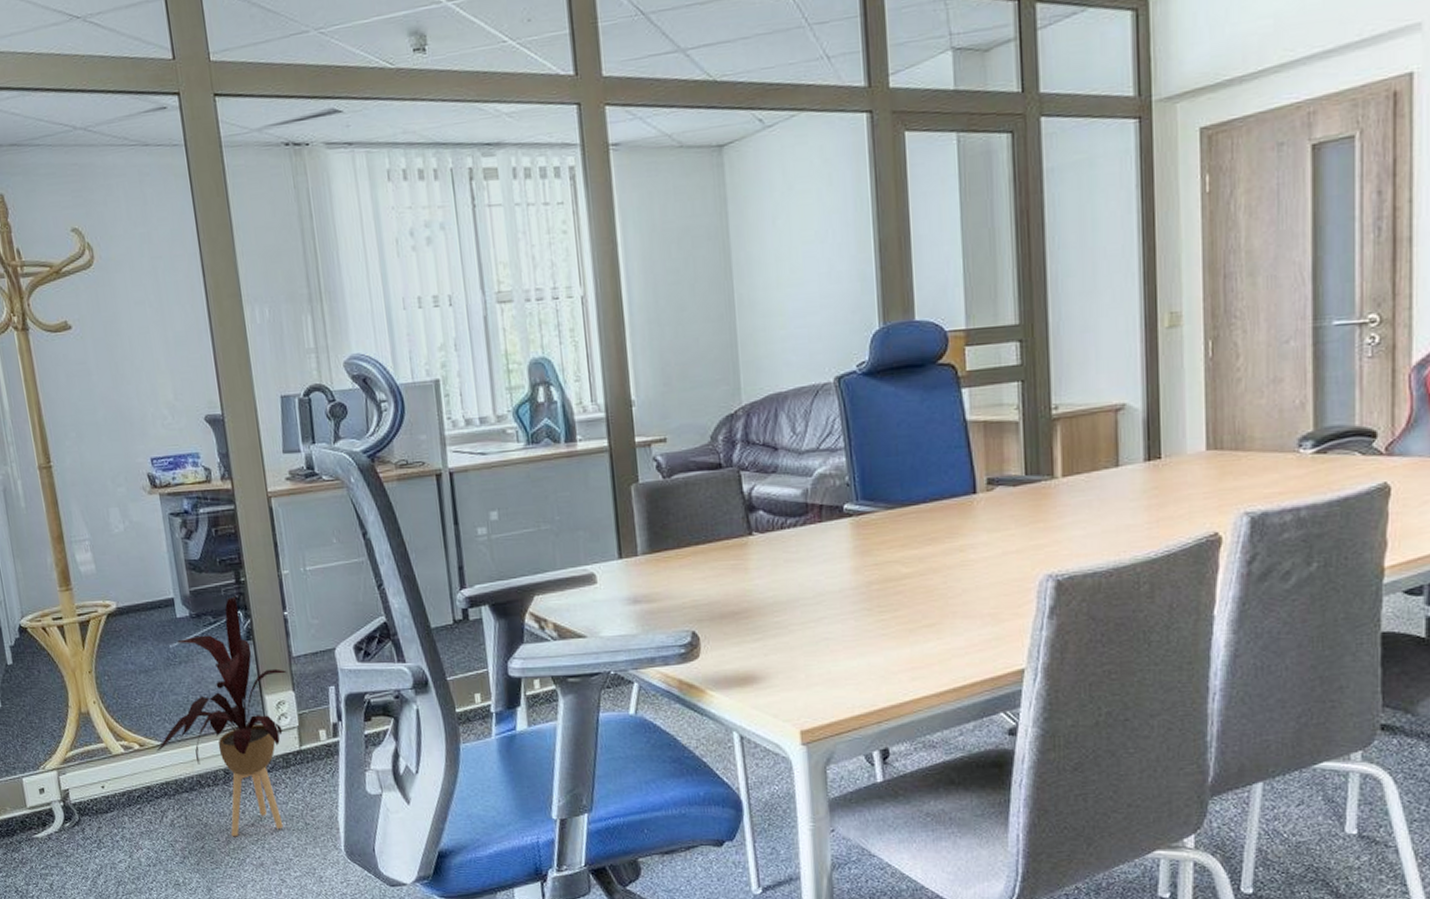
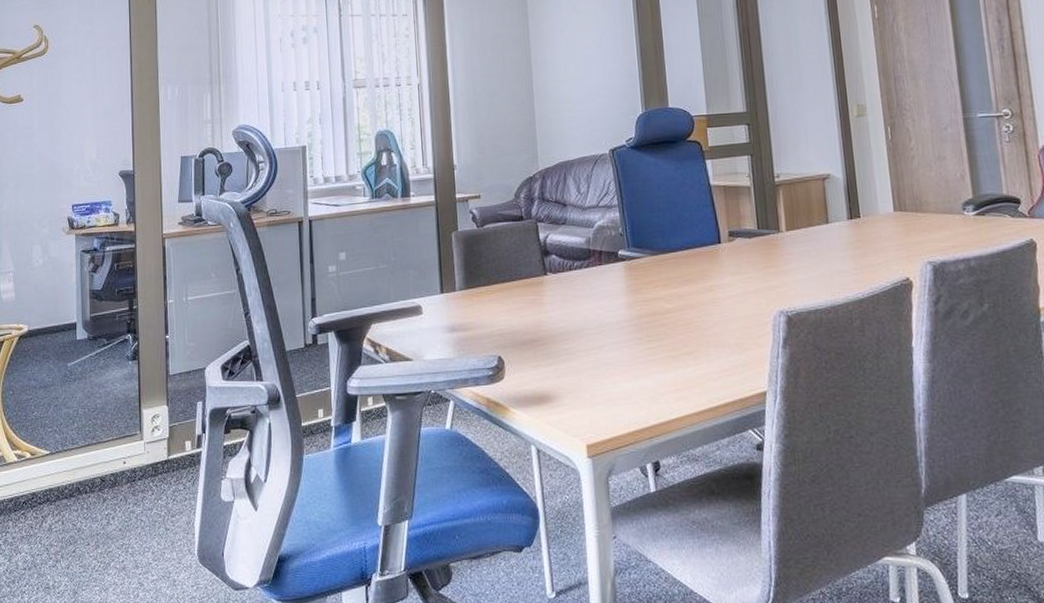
house plant: present [156,596,287,837] -> none [45,321,163,542]

